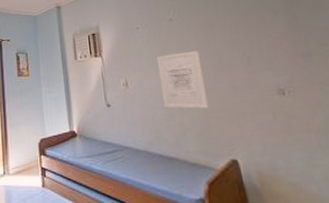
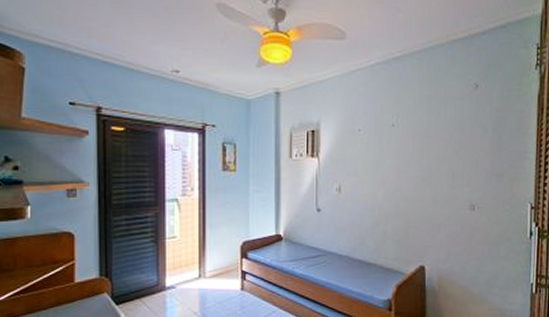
wall art: present [156,50,209,109] -> none [371,161,412,219]

